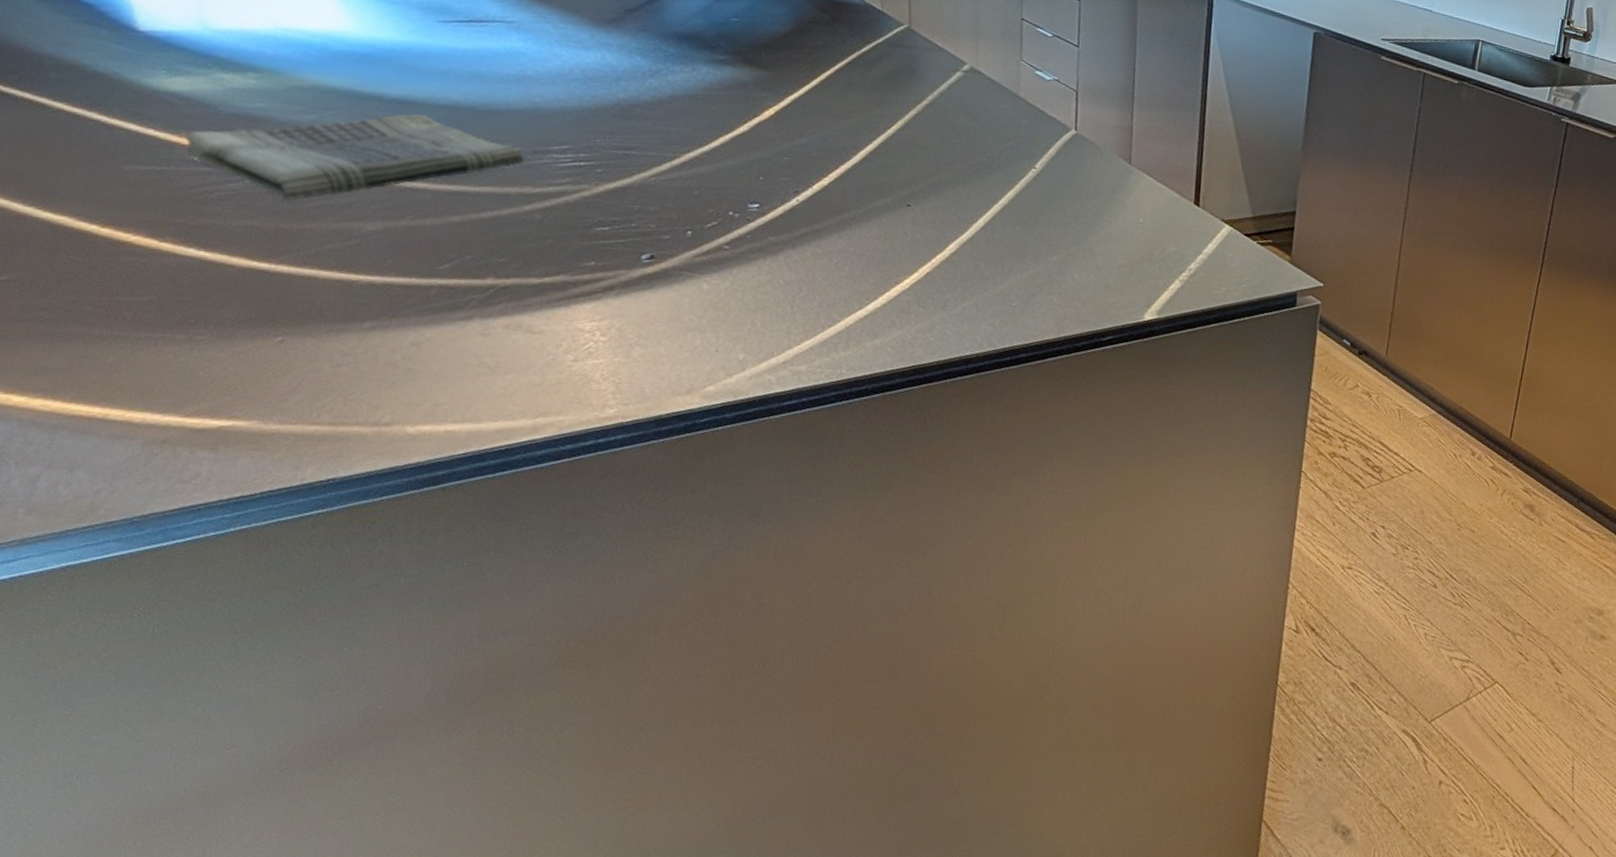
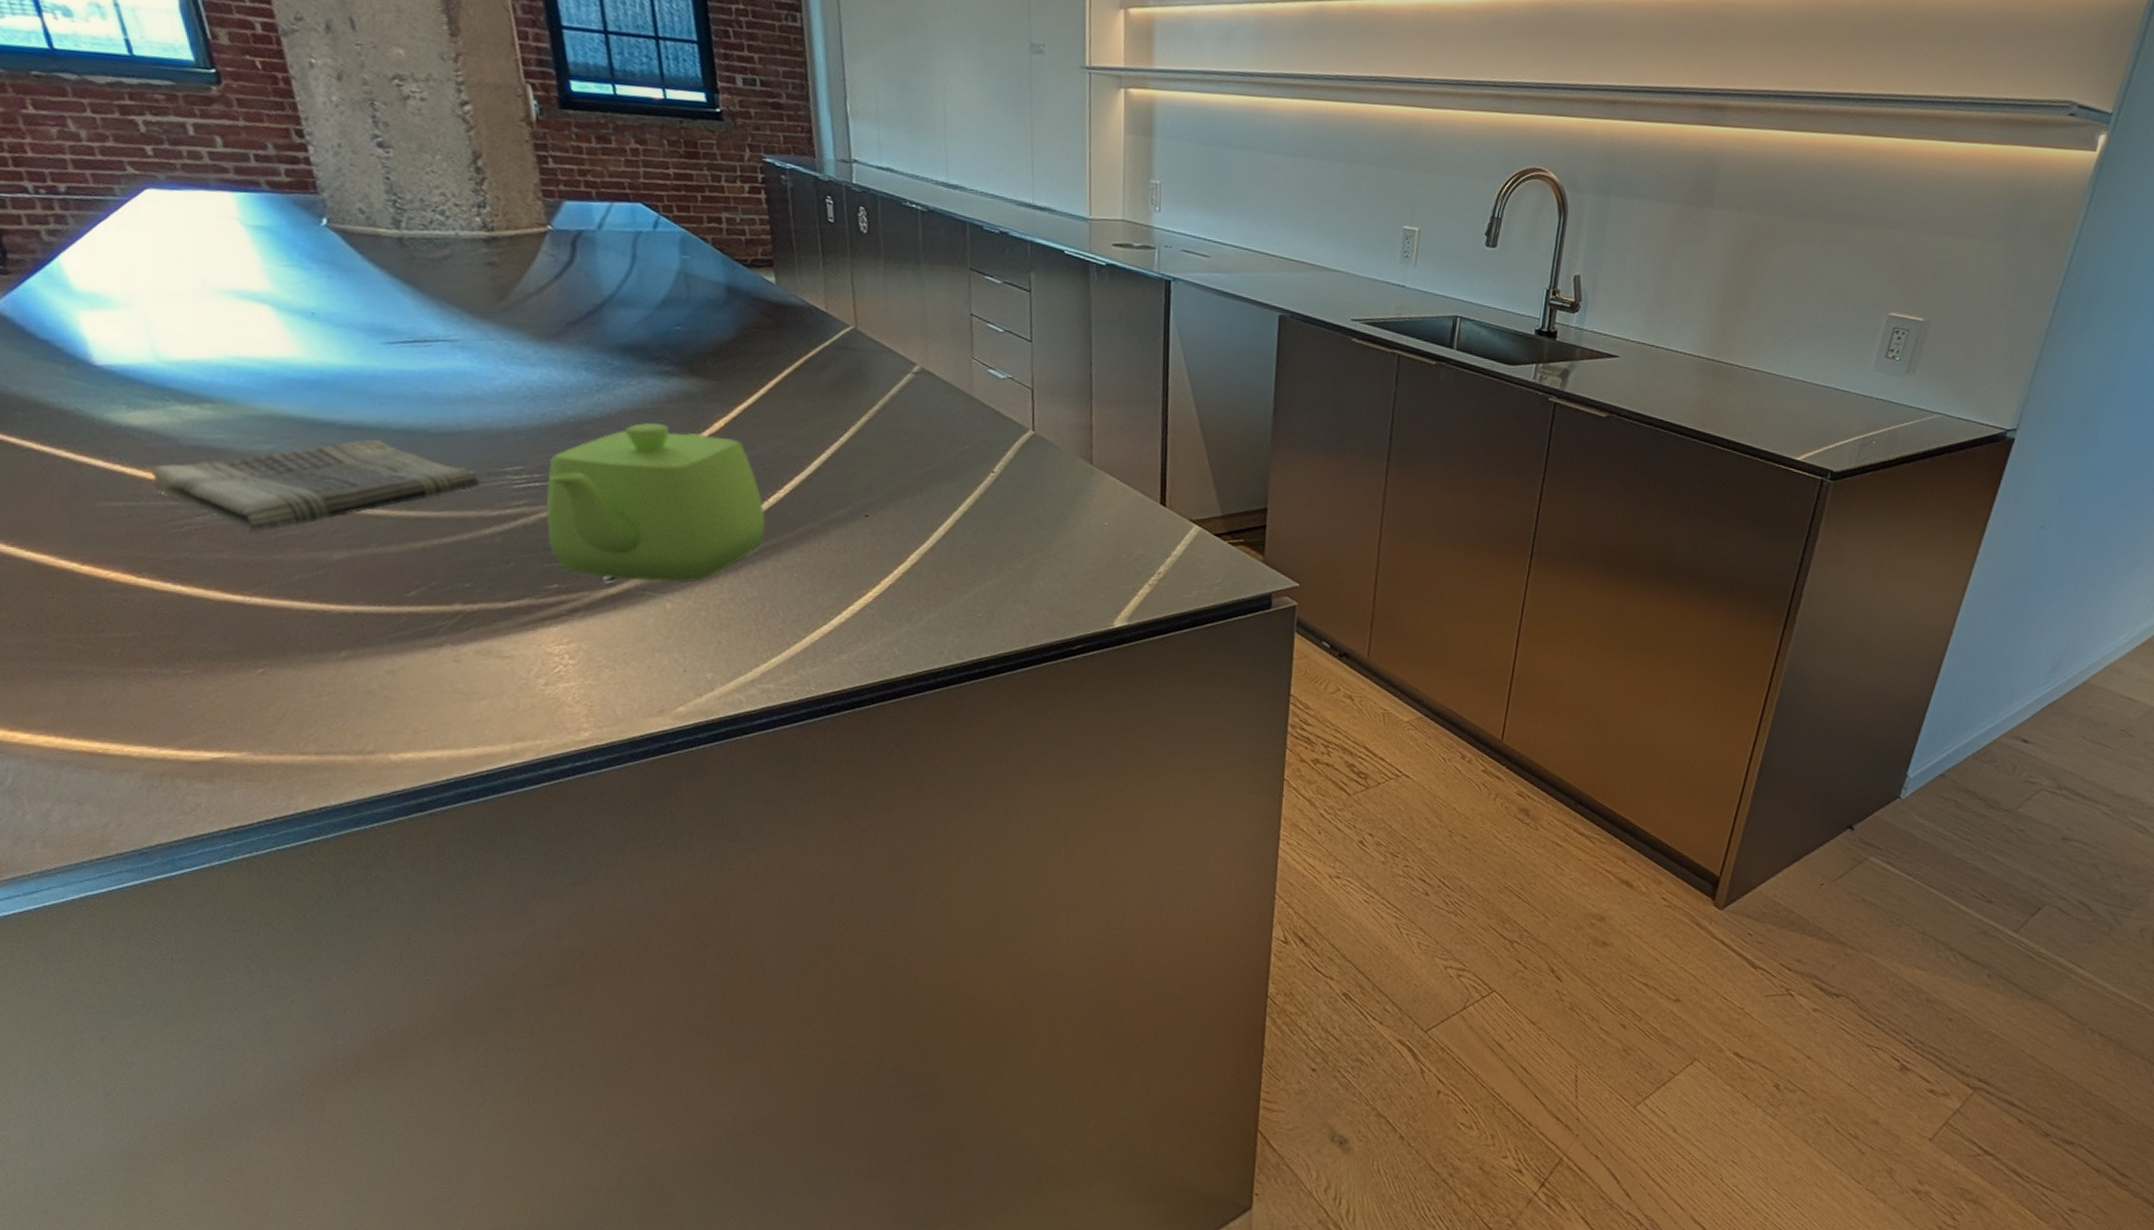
teapot: none [588,108,809,265] -> present [545,423,766,583]

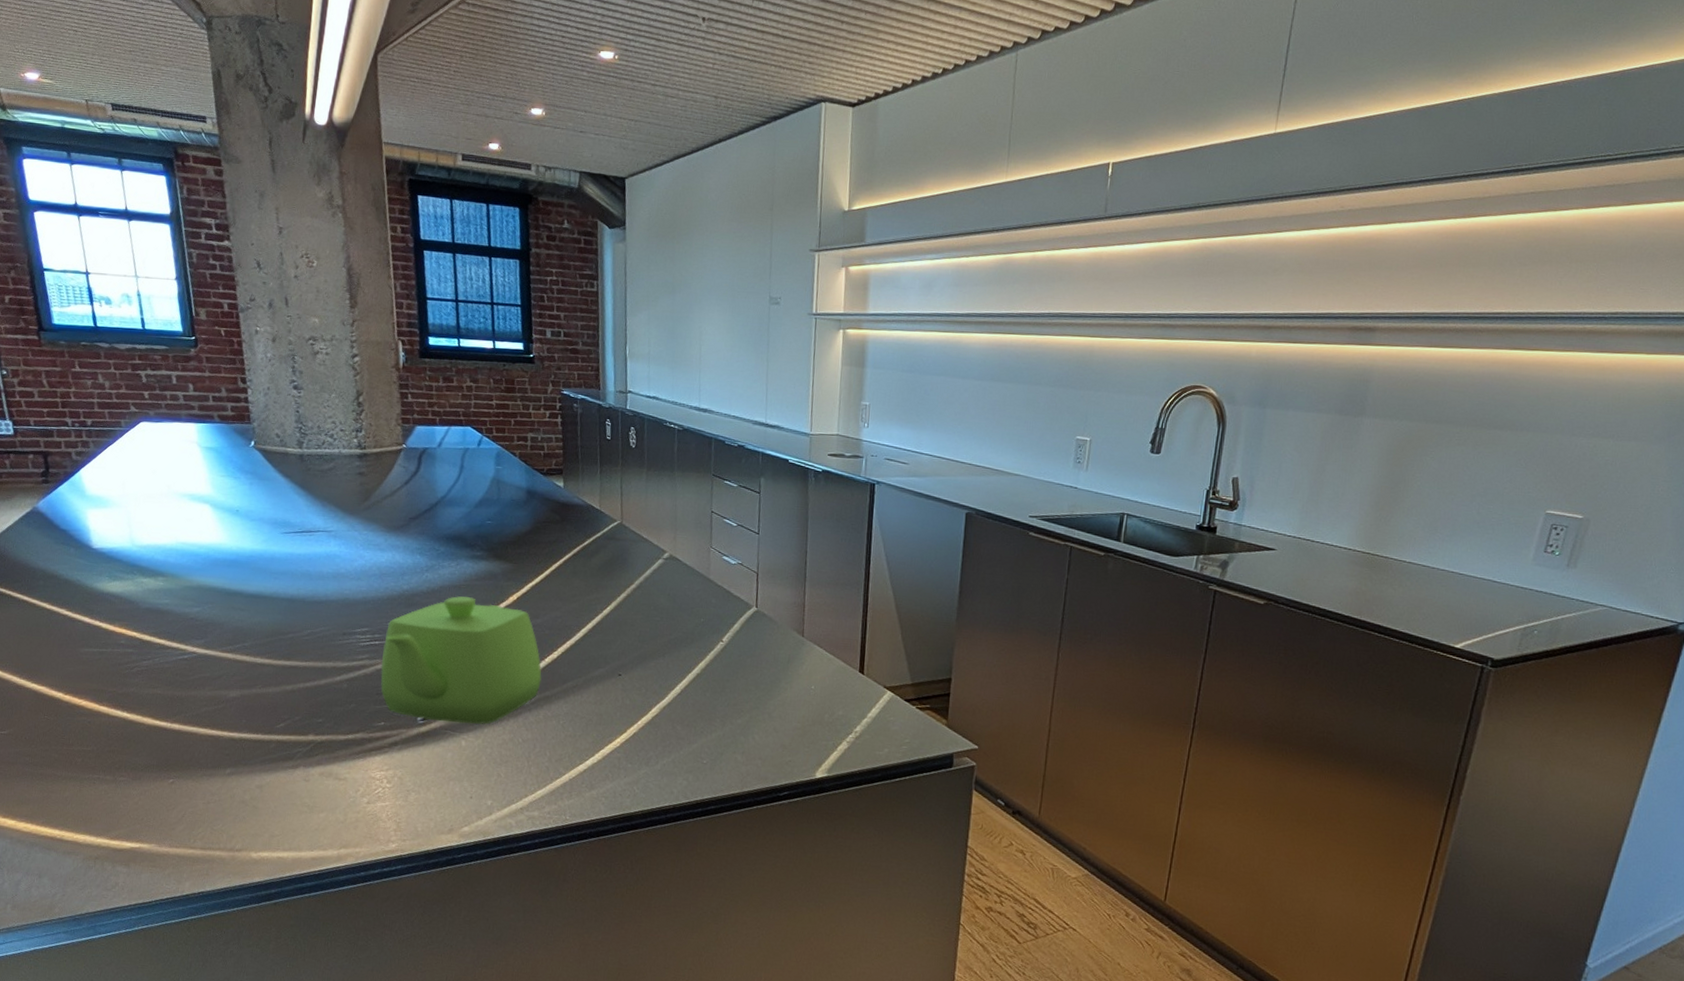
dish towel: present [151,439,480,532] -> none [118,605,337,674]

